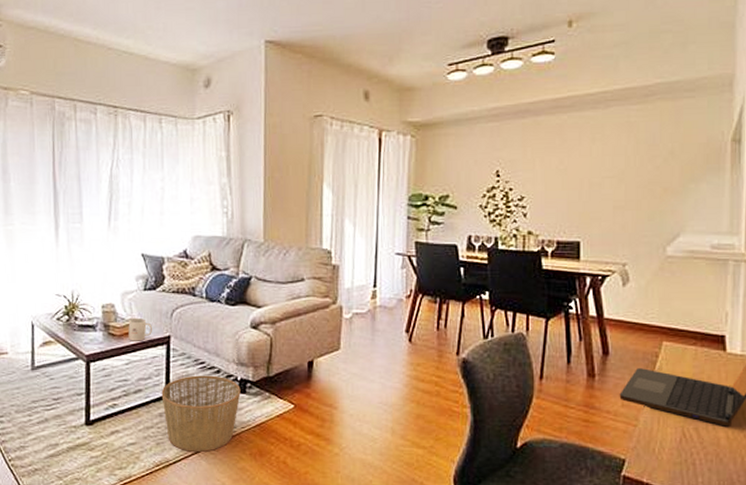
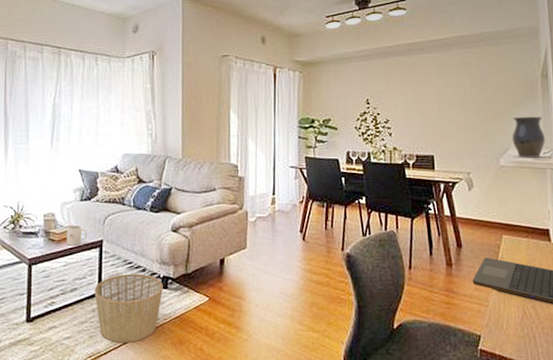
vase: none [685,193,731,247] -> present [512,117,546,158]

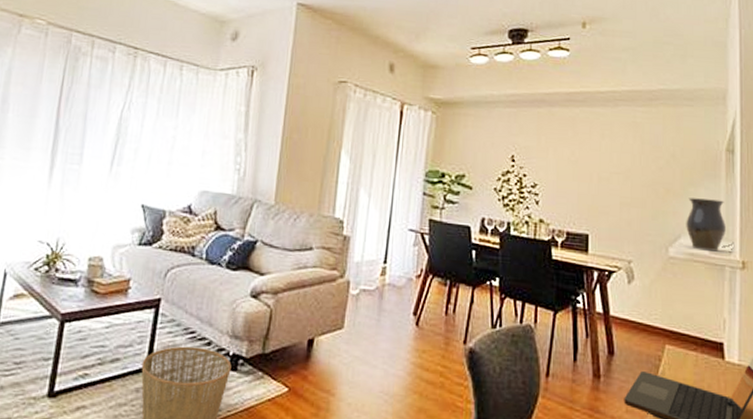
mug: present [66,225,87,246] -> none [113,275,142,302]

